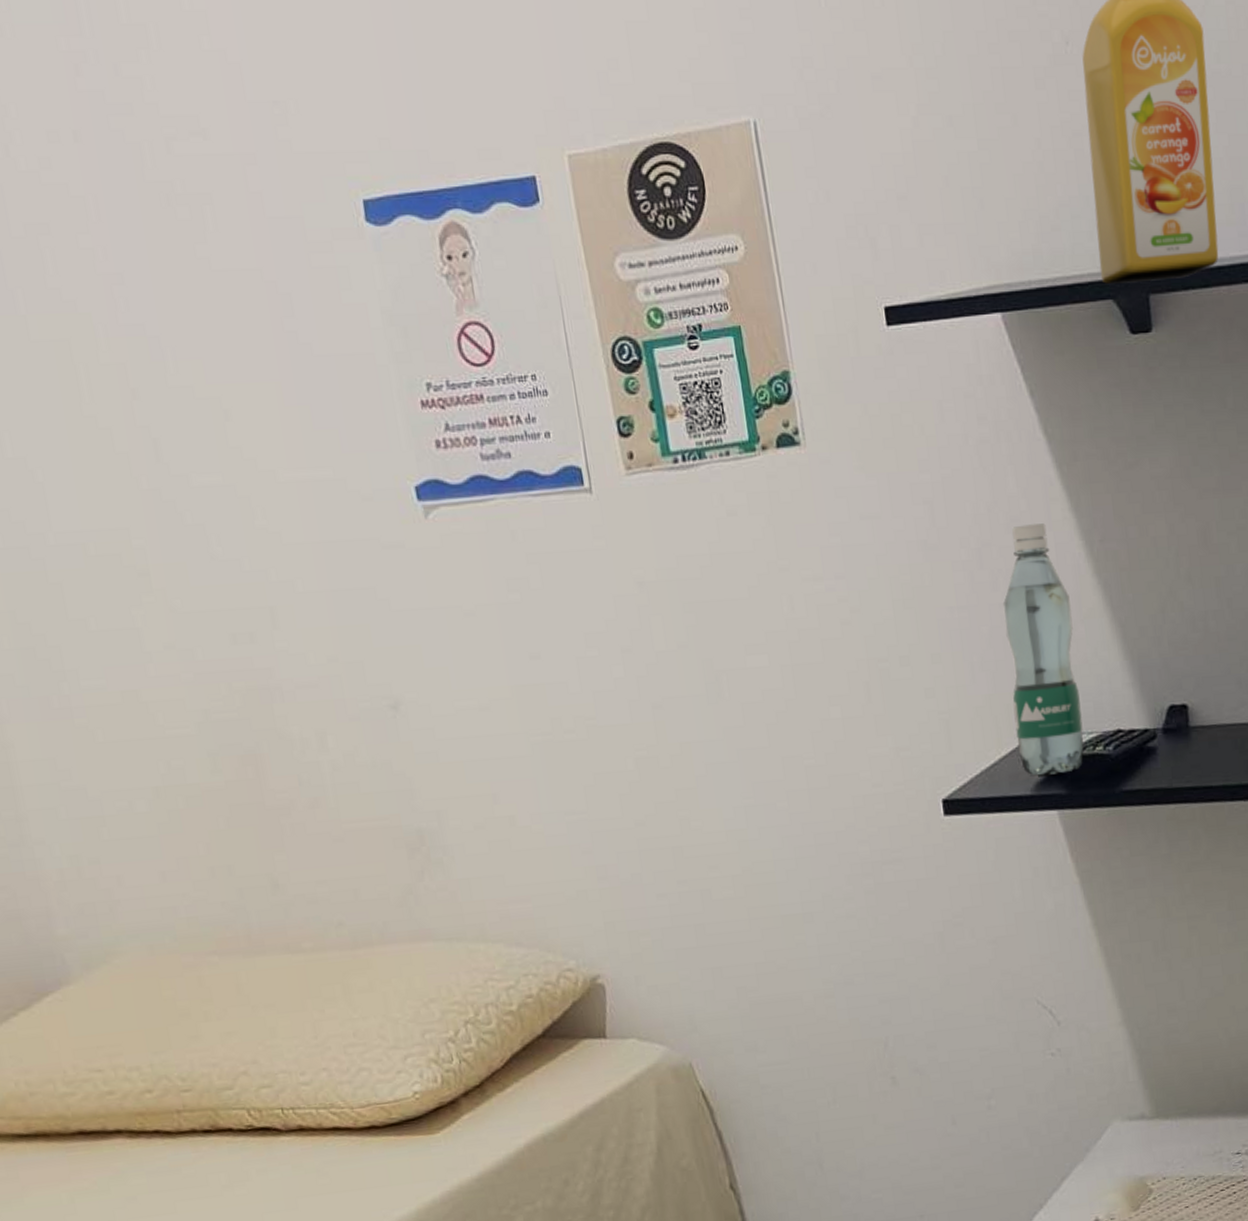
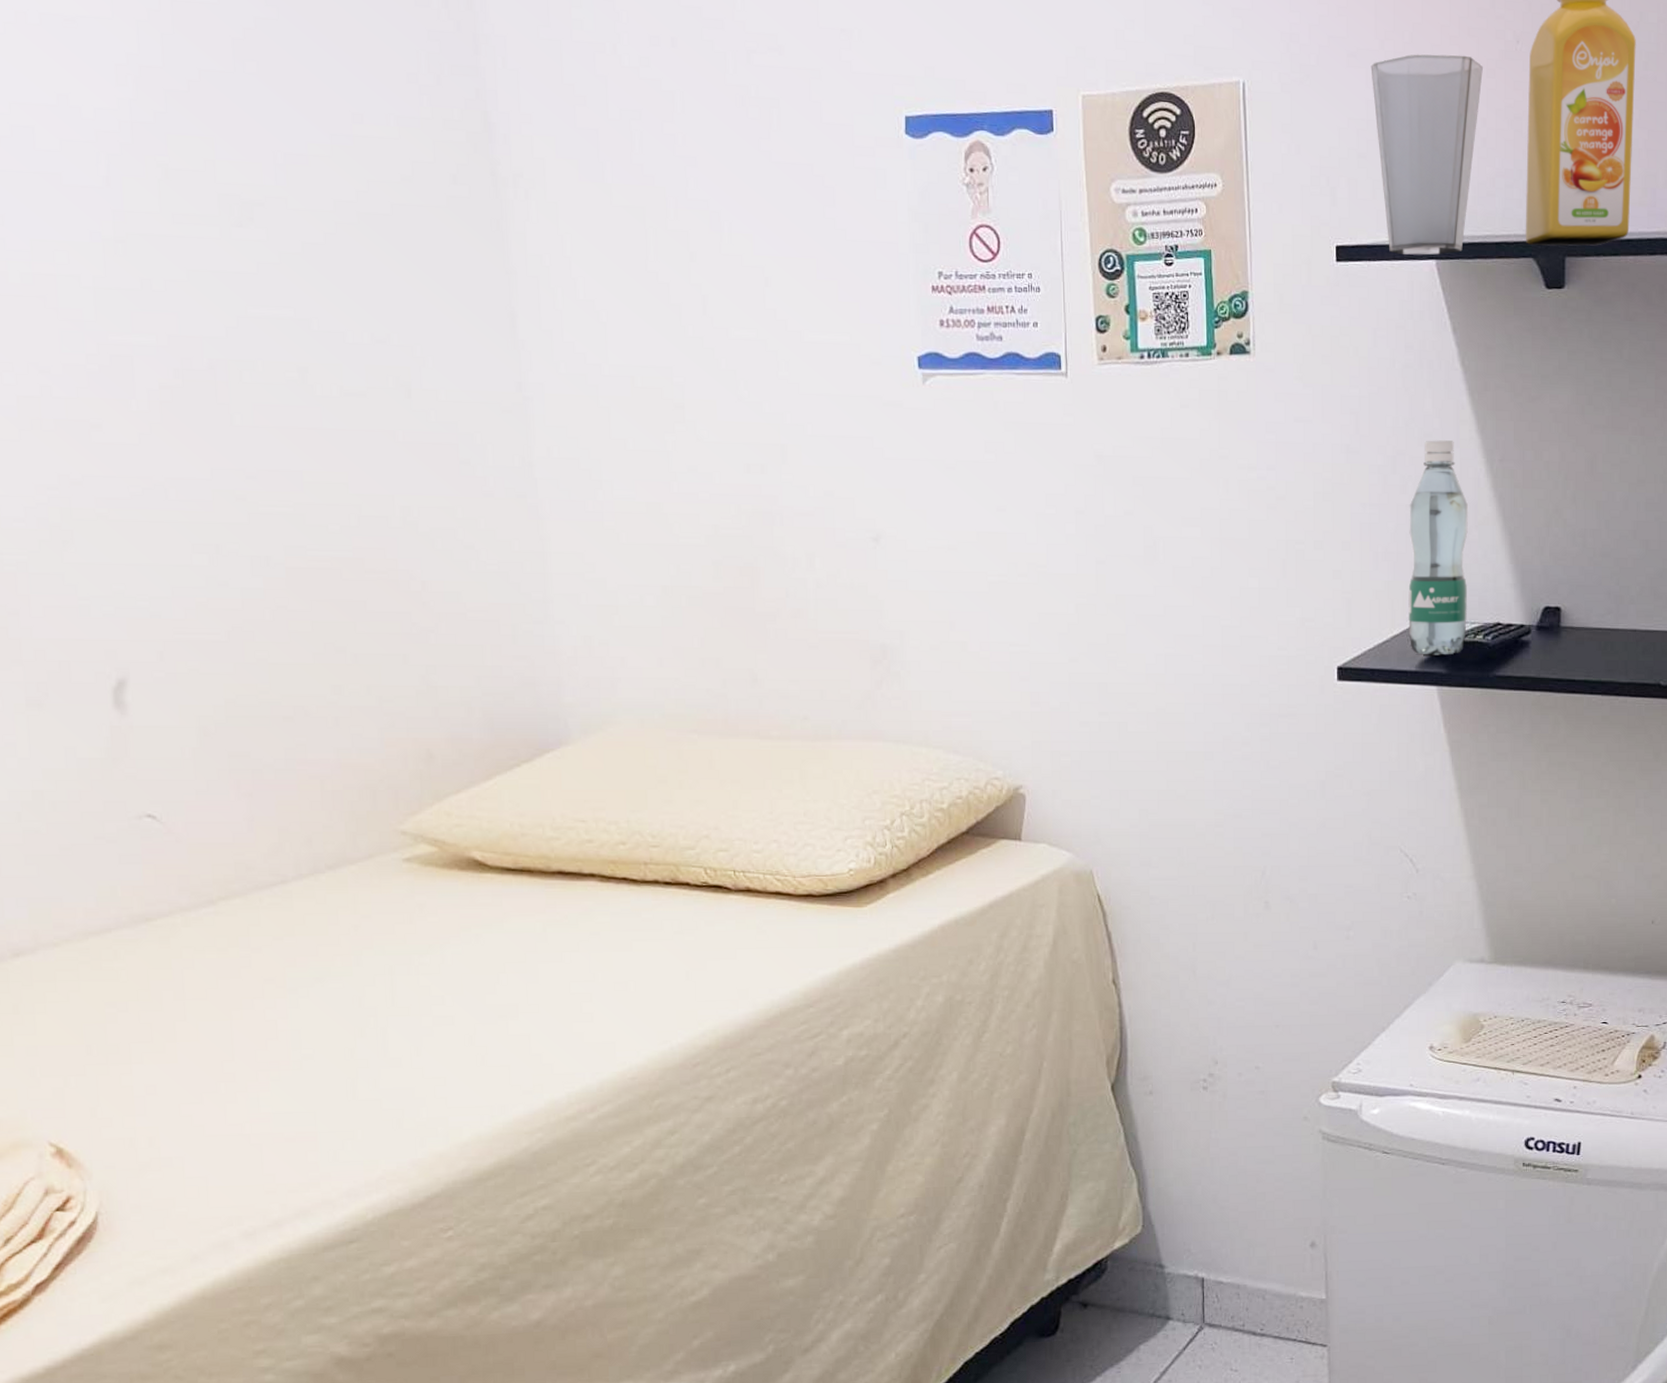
cup: none [900,65,1031,310] -> present [1370,54,1483,255]

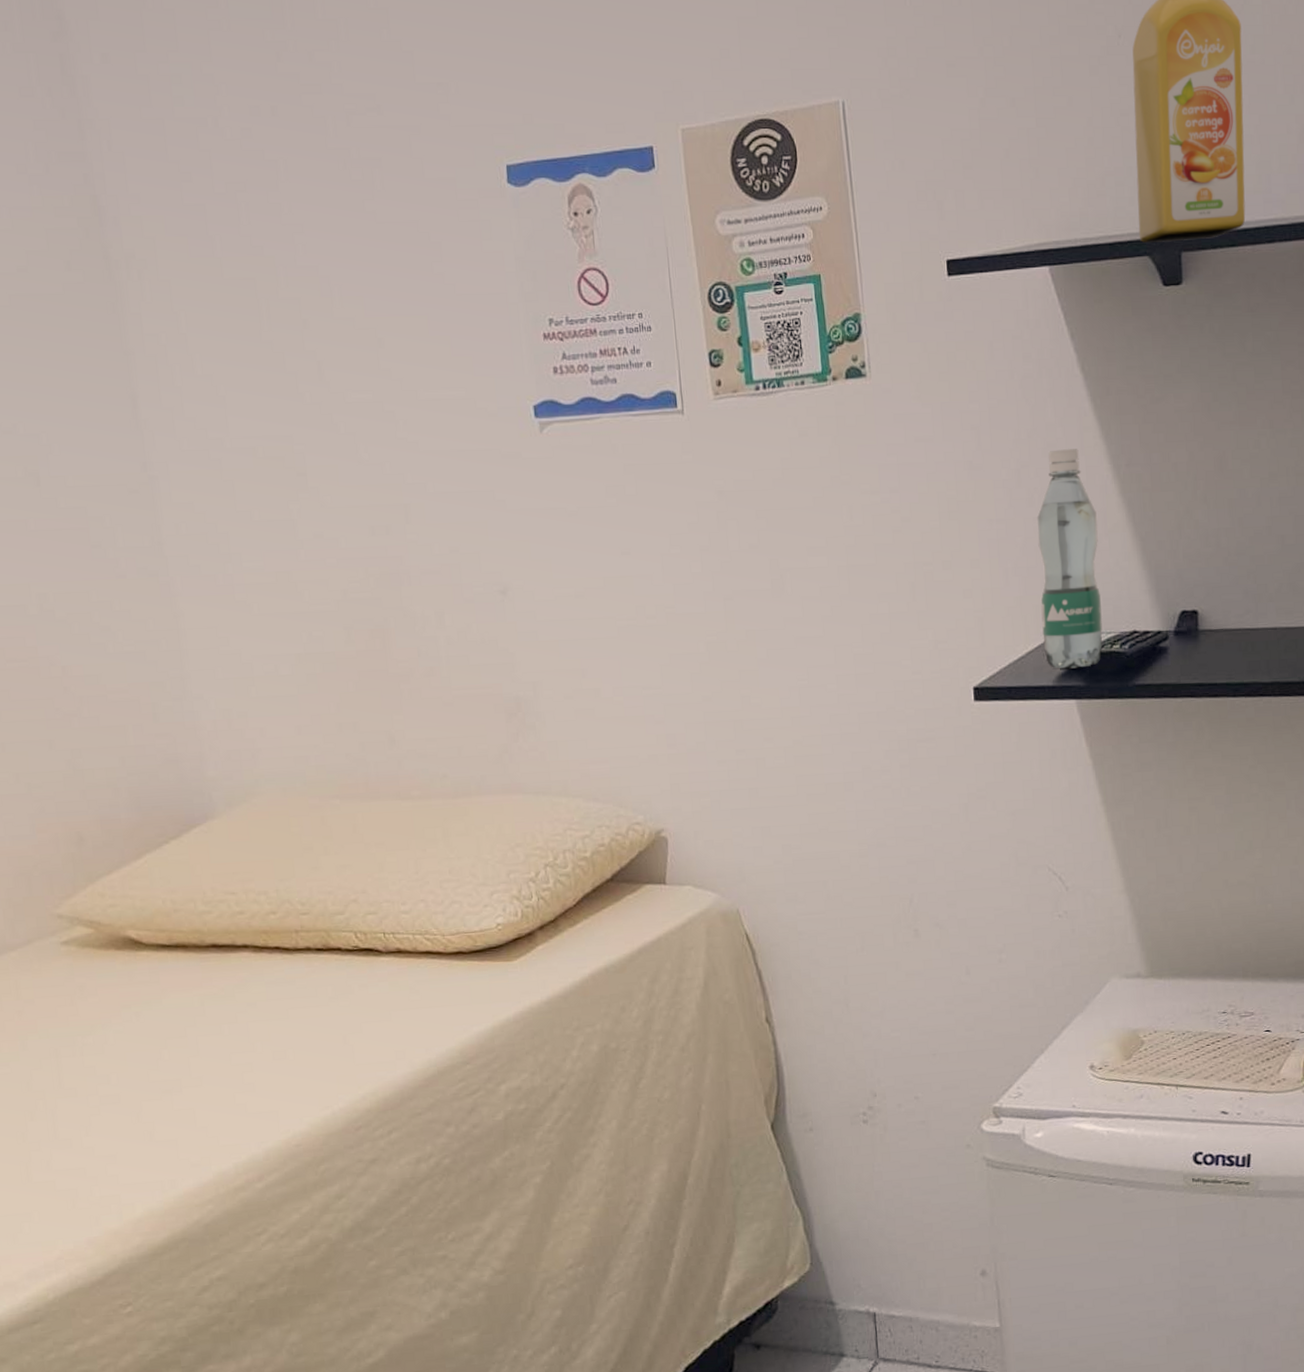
cup: present [1370,54,1483,255] -> none [971,55,1086,263]

